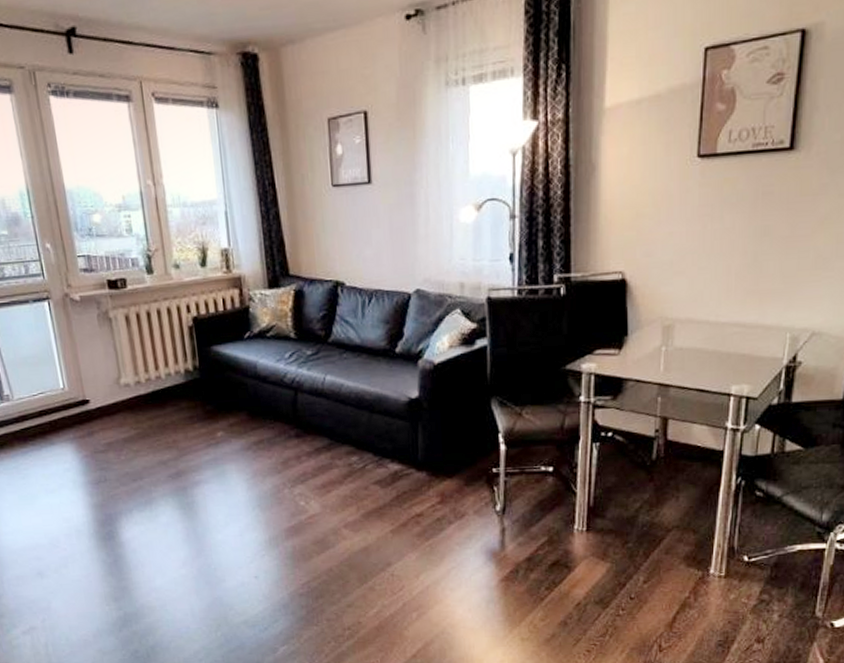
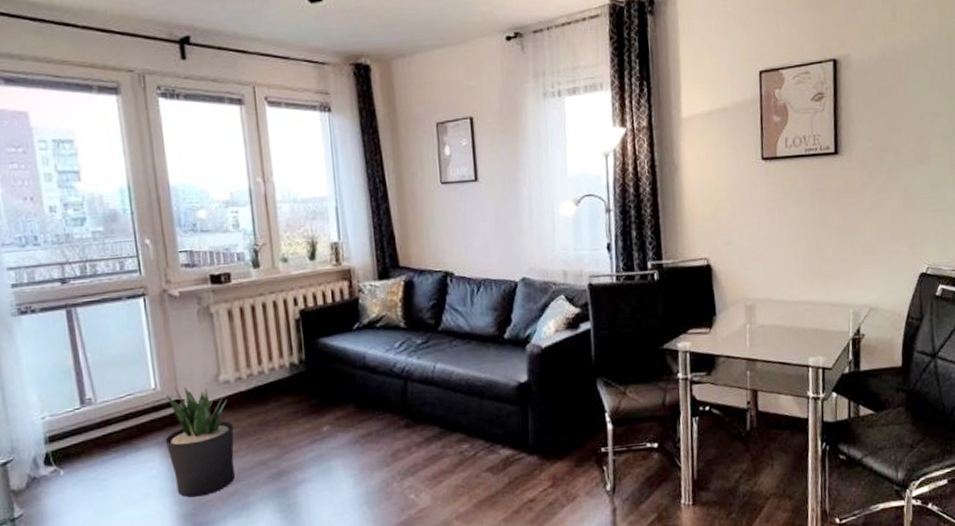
planter: none [74,386,138,490] -> present [165,386,235,498]

